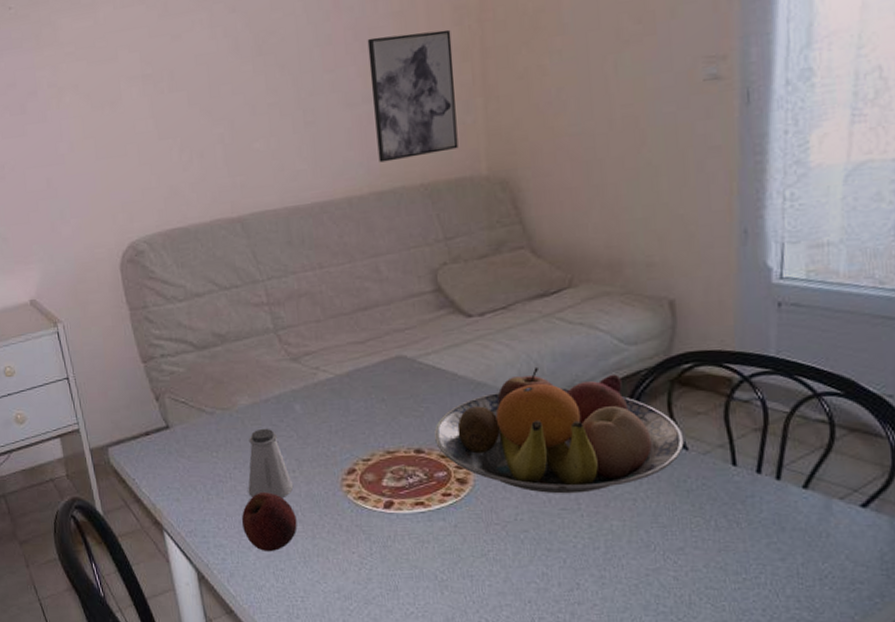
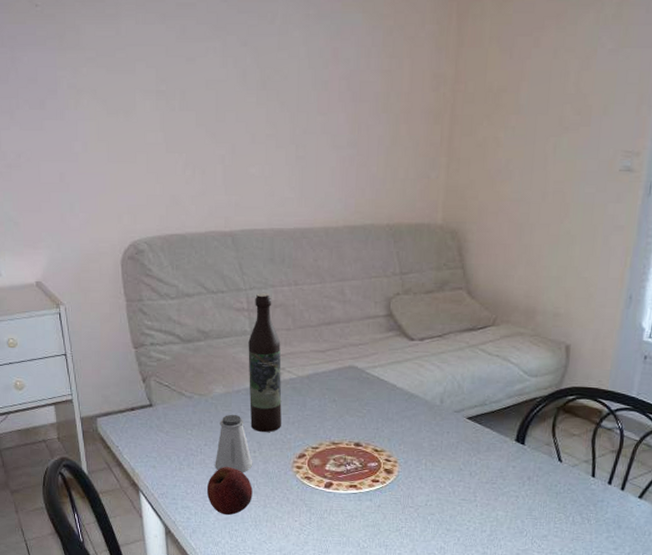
wine bottle: none [272,282,322,446] -> present [248,293,282,432]
wall art: present [367,29,458,163] -> none [355,90,428,201]
fruit bowl: present [434,366,684,494] -> none [372,386,560,489]

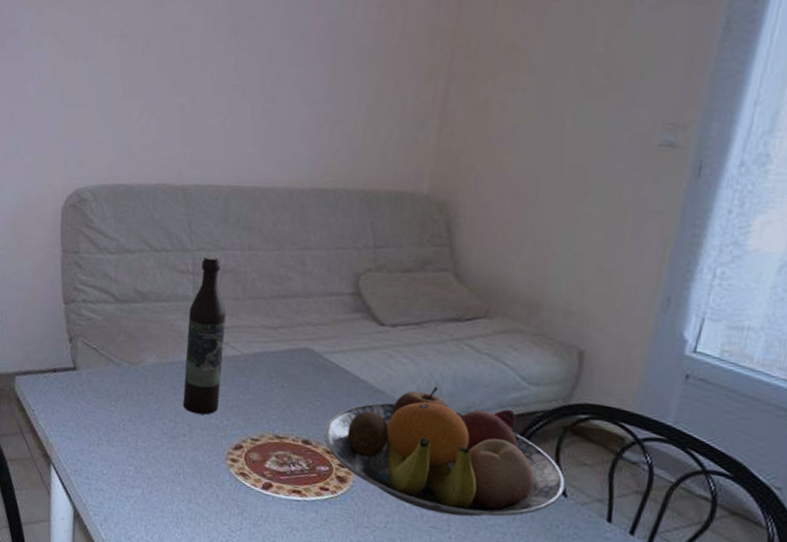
apple: present [206,467,253,516] -> none [125,448,178,507]
saltshaker: present [215,414,253,472] -> none [137,388,181,458]
fruit bowl: none [372,386,560,489] -> present [324,386,565,517]

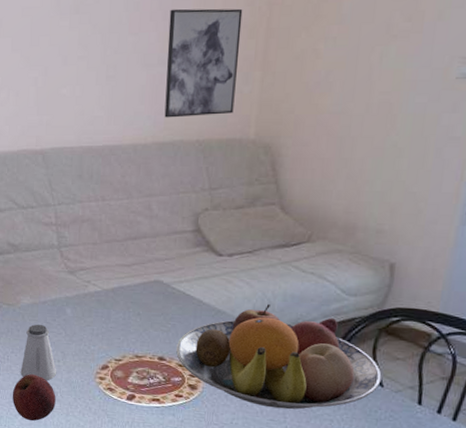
apple: none [125,448,178,507] -> present [12,374,56,421]
saltshaker: none [137,388,181,458] -> present [20,324,57,381]
wine bottle: present [182,255,227,415] -> none [55,208,87,343]
wall art: none [326,41,422,164] -> present [164,8,243,118]

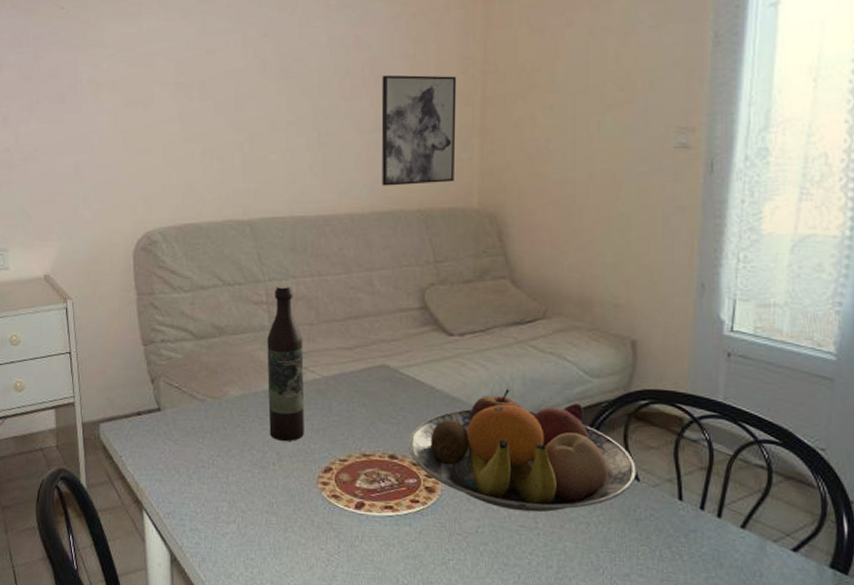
apple: present [12,374,56,421] -> none [218,482,272,541]
saltshaker: present [20,324,57,381] -> none [228,420,272,489]
wine bottle: none [55,208,87,343] -> present [267,285,305,441]

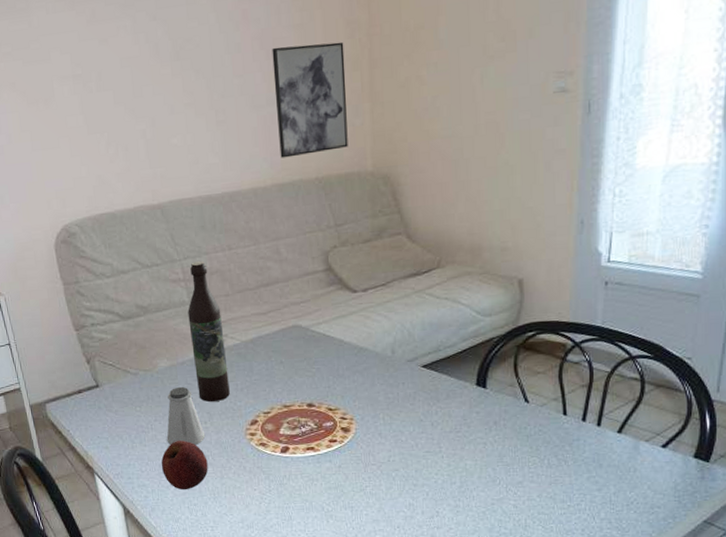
apple: none [218,482,272,541] -> present [161,440,208,490]
saltshaker: none [228,420,272,489] -> present [166,386,206,445]
fruit bowl: present [409,388,636,513] -> none [324,334,526,440]

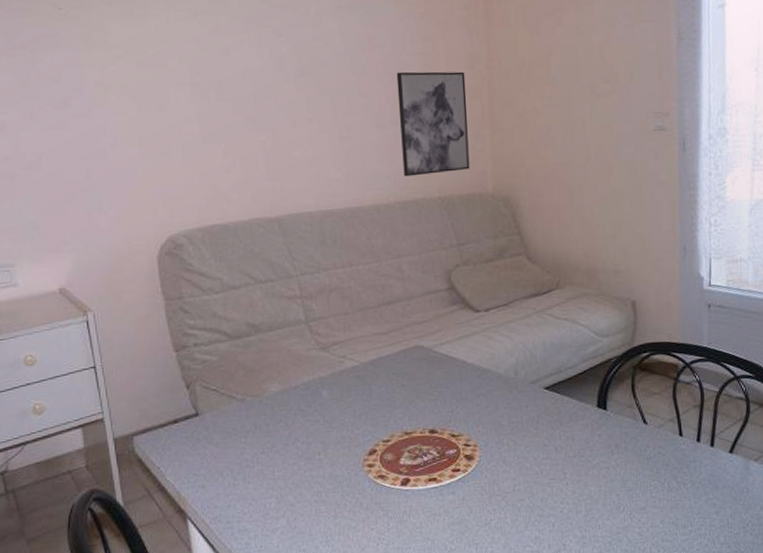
apple: present [161,440,208,490] -> none [266,475,321,534]
saltshaker: present [166,386,206,445] -> none [274,413,319,481]
wine bottle: present [188,261,230,402] -> none [303,277,347,430]

